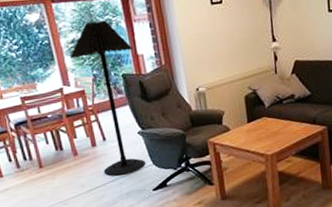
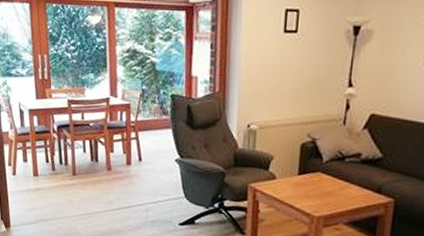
floor lamp: present [69,20,146,176] -> none [122,32,189,201]

